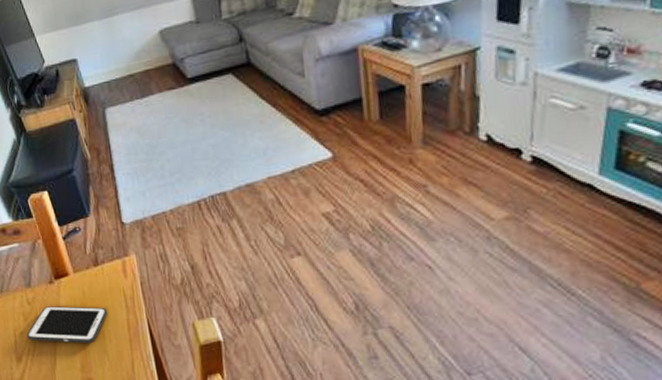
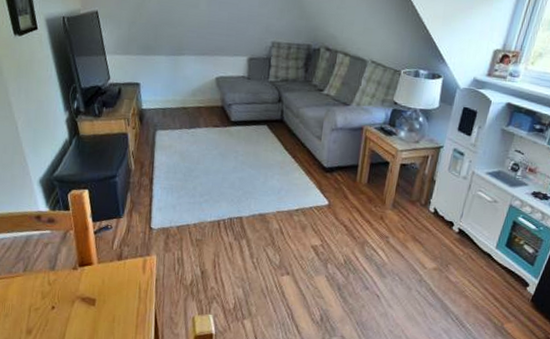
cell phone: present [27,306,107,344] -> none [41,289,121,325]

